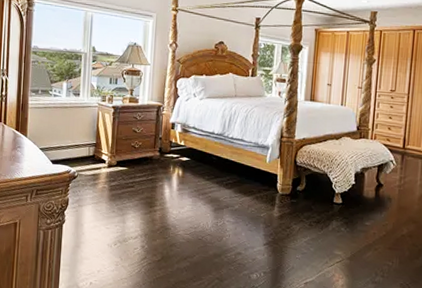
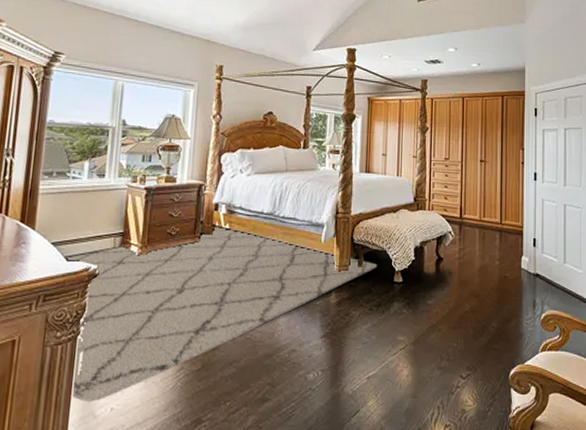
rug: none [50,142,318,277] -> present [64,226,377,403]

